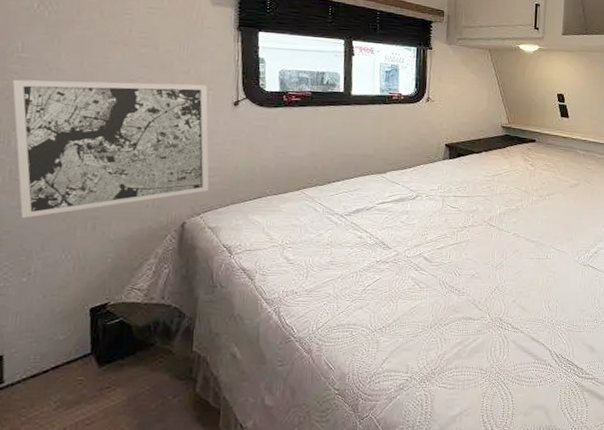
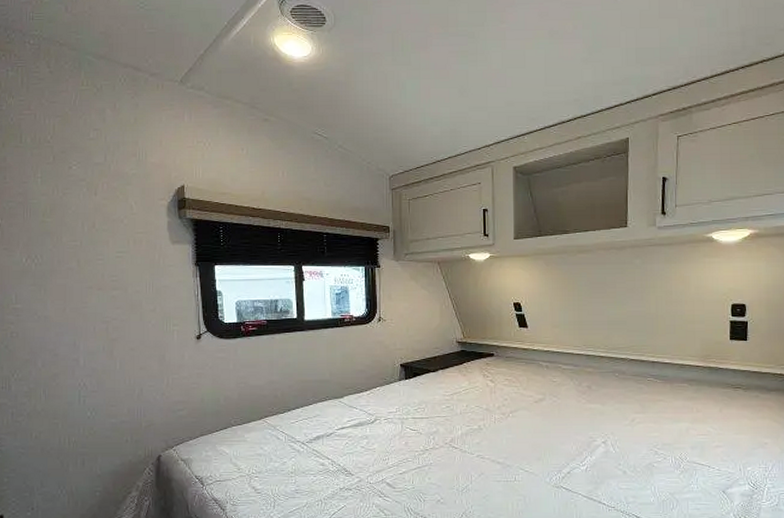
wall art: present [12,79,210,218] -> none [10,321,180,457]

